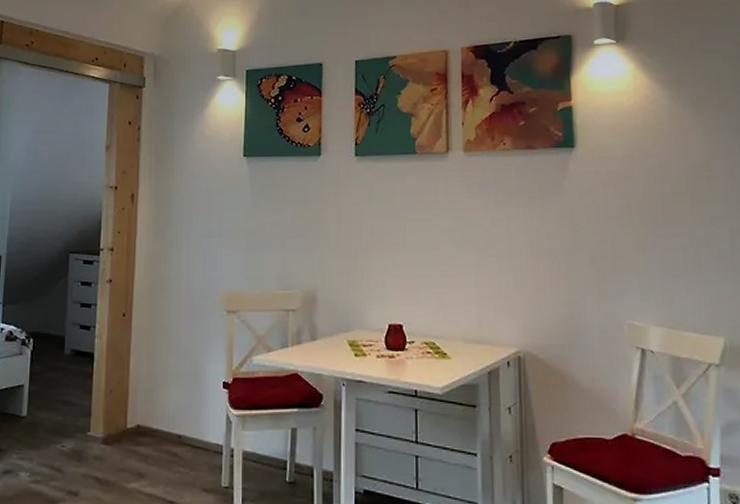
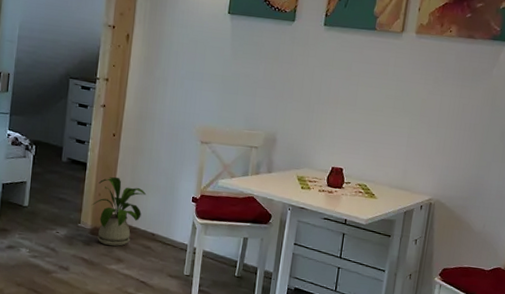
house plant: none [103,366,167,458] -> present [92,177,147,246]

